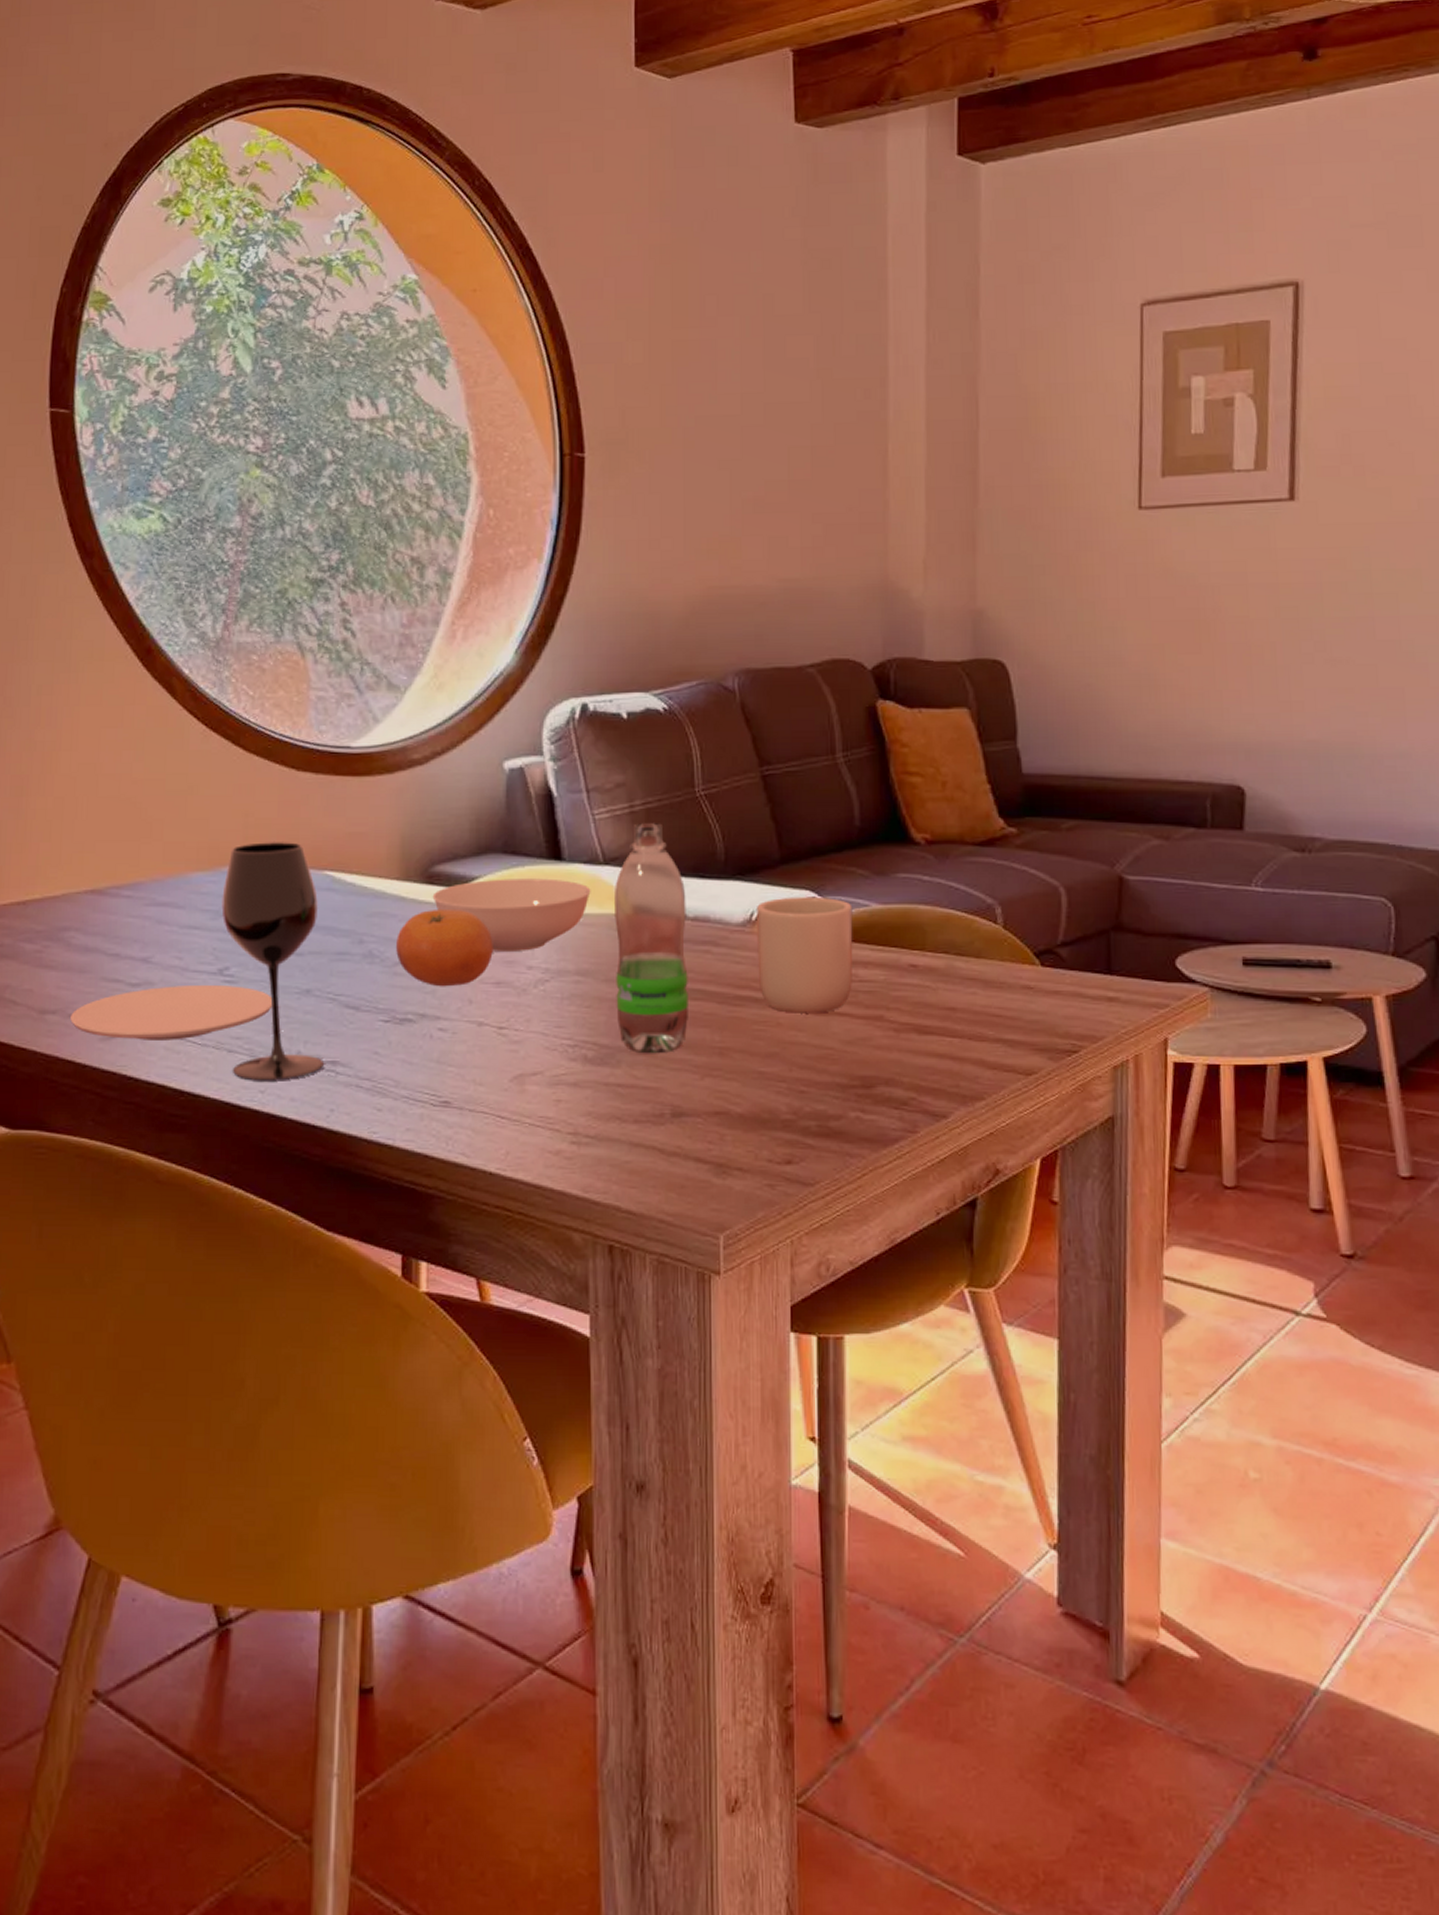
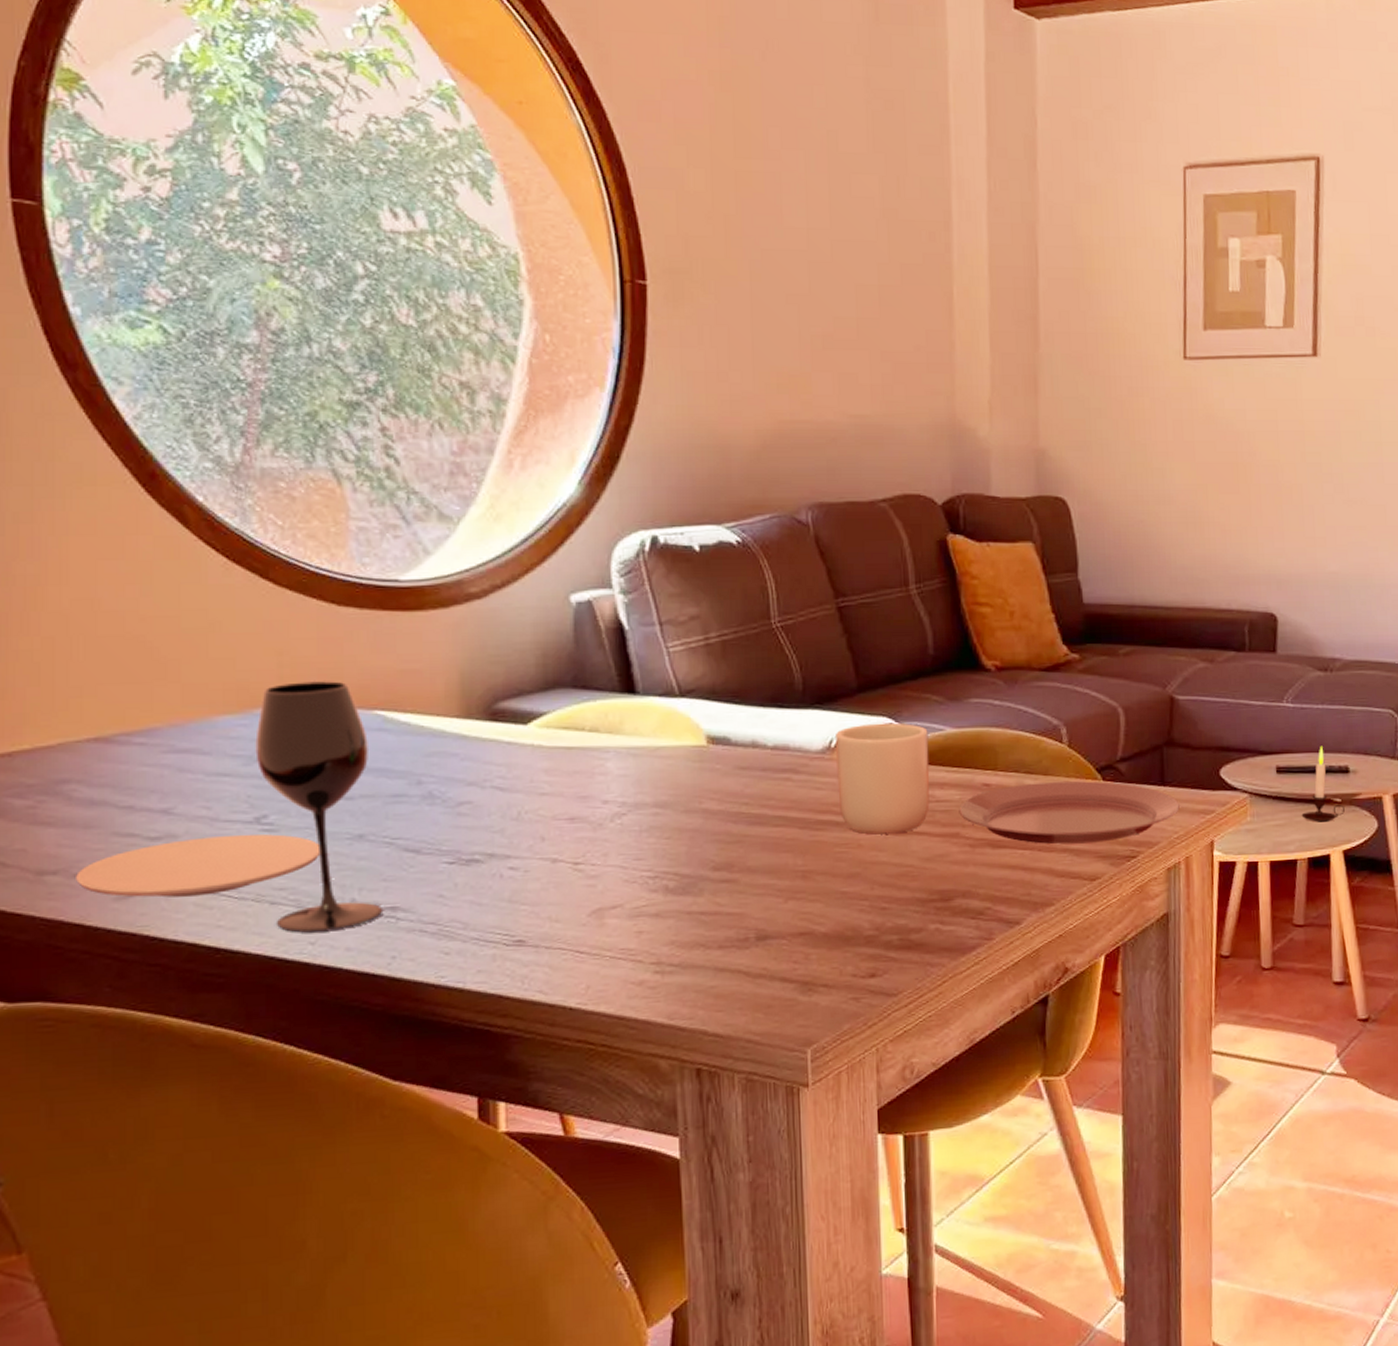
fruit: present [396,910,493,987] -> none [459,746,565,826]
bowl: present [432,878,591,951] -> none [497,712,667,787]
bottle: present [615,823,688,1054] -> none [692,655,770,882]
plate: none [883,966,1128,1034] -> present [959,781,1180,845]
candle: none [1272,936,1325,1024] -> present [1301,745,1345,822]

